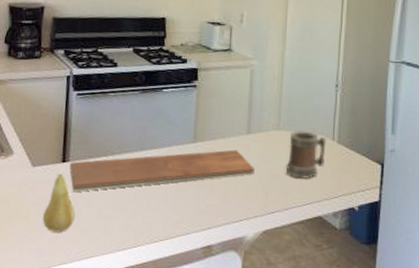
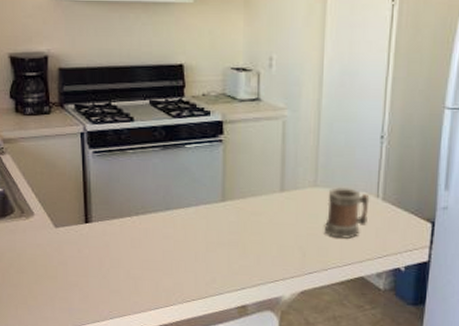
fruit: present [42,174,76,233] -> none [71,235,104,292]
chopping board: present [69,149,256,193] -> none [93,208,291,253]

